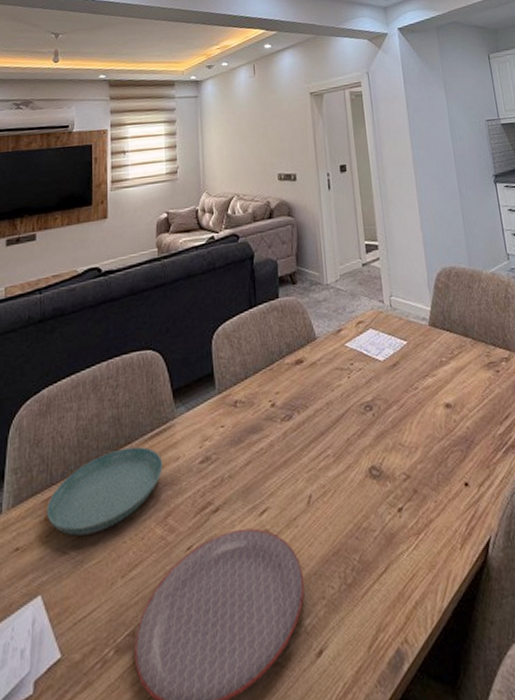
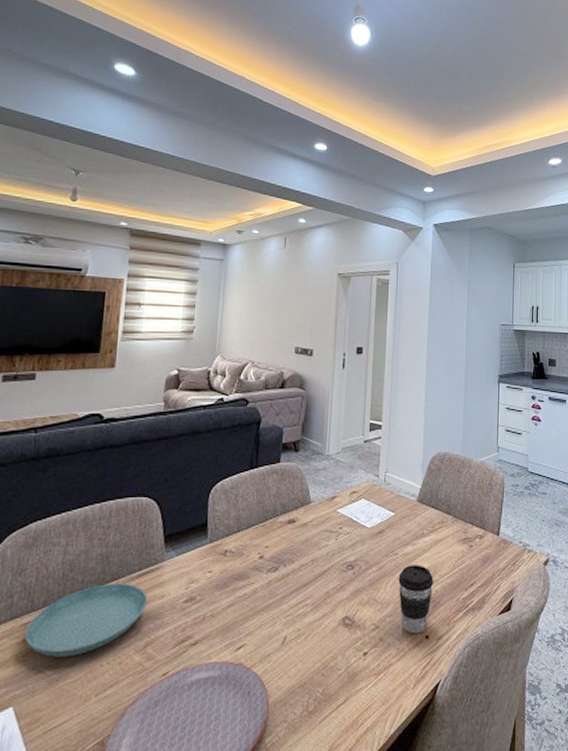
coffee cup: none [422,398,464,482] -> present [398,565,434,634]

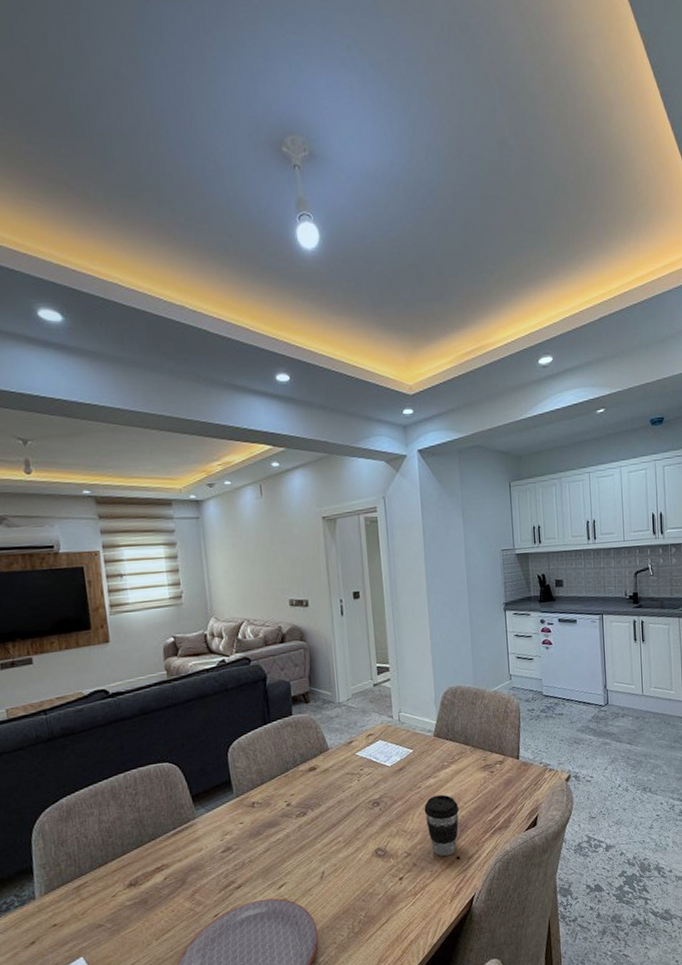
saucer: present [24,583,148,658] -> none [78,842,188,913]

